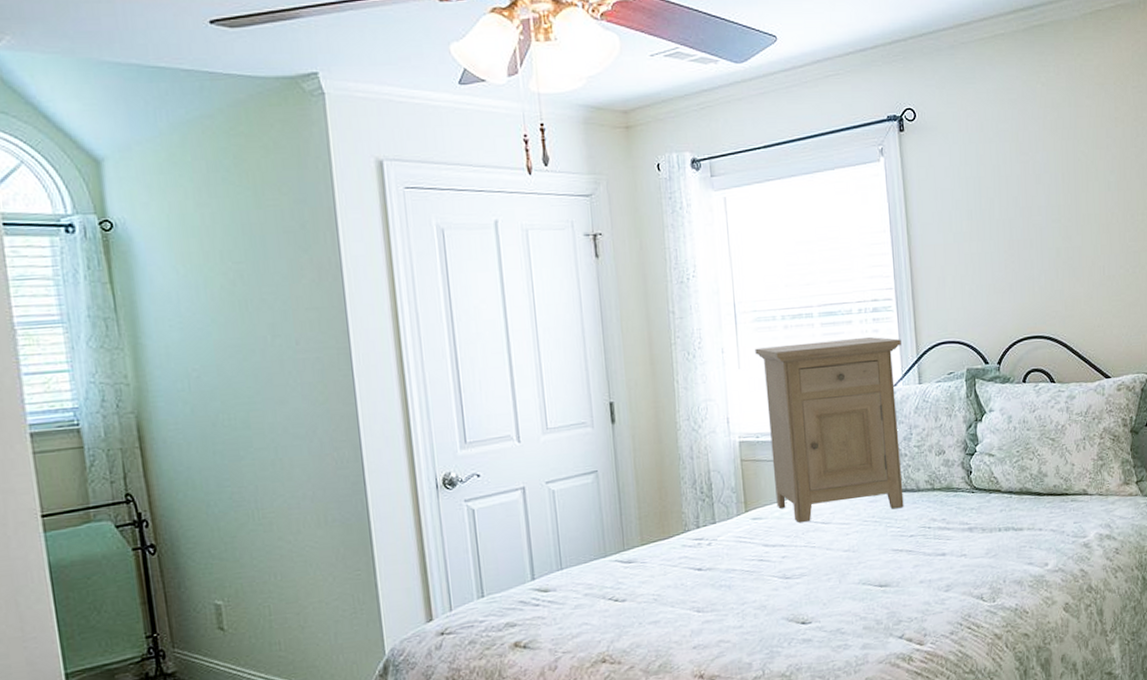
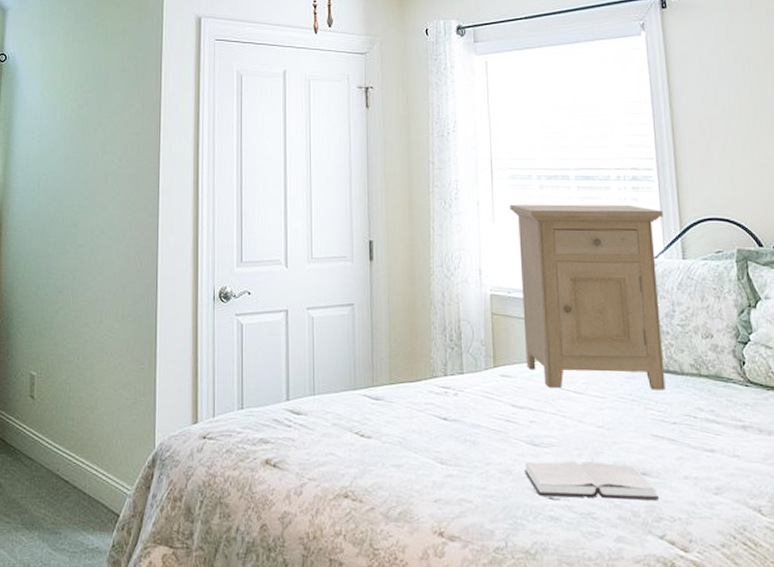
hardback book: none [778,580,898,623] -> present [524,461,659,500]

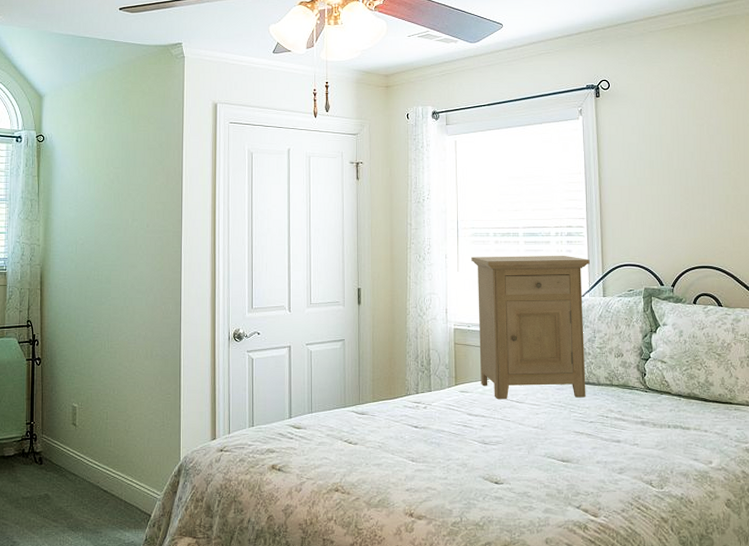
hardback book: present [524,461,659,500] -> none [477,454,577,482]

